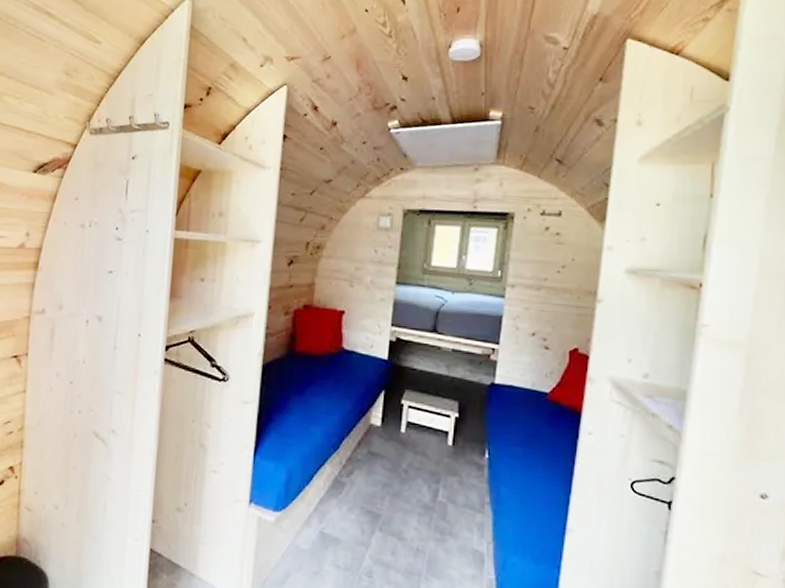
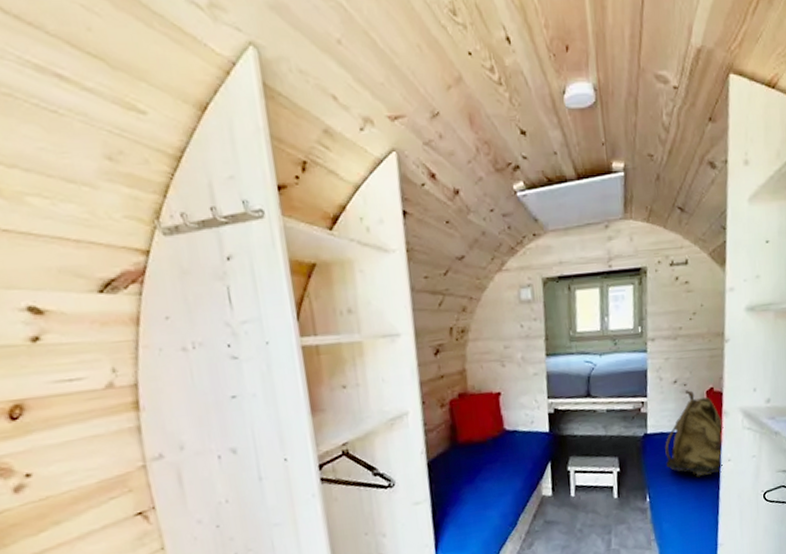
backpack: none [513,346,587,446] -> present [665,390,724,478]

